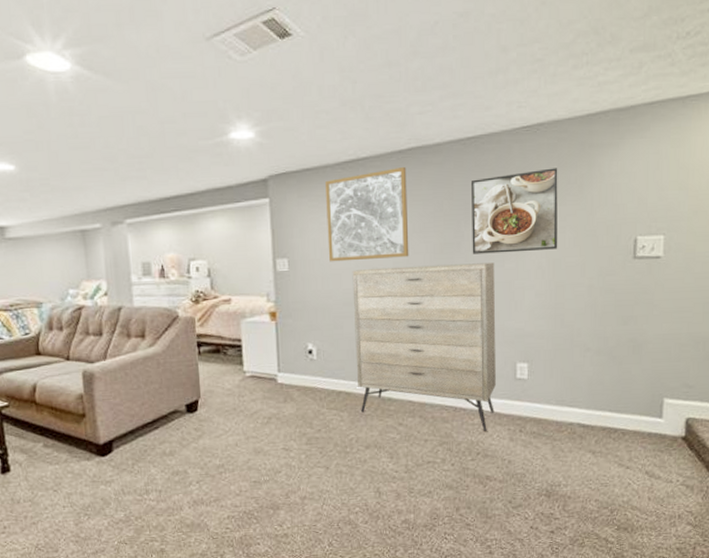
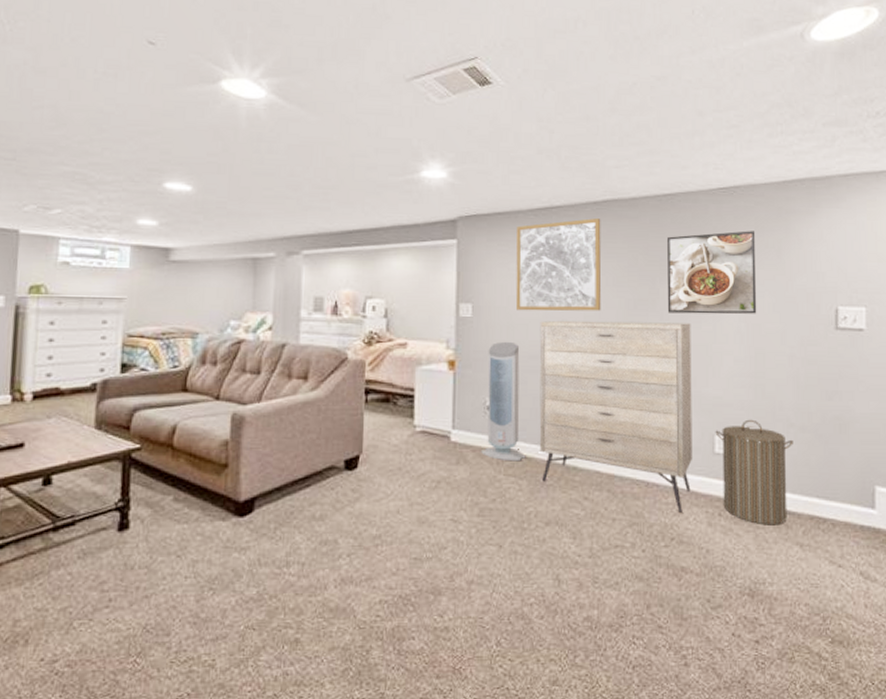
air purifier: none [304,291,346,397] -> present [480,341,526,462]
laundry hamper: none [517,347,589,438] -> present [715,419,793,526]

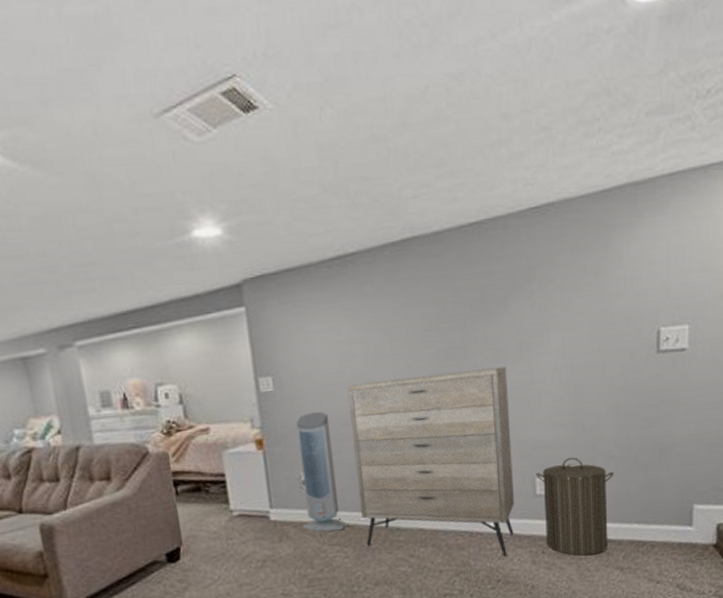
wall art: present [515,217,602,311] -> none [310,260,411,378]
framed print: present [666,231,757,314] -> none [475,254,575,359]

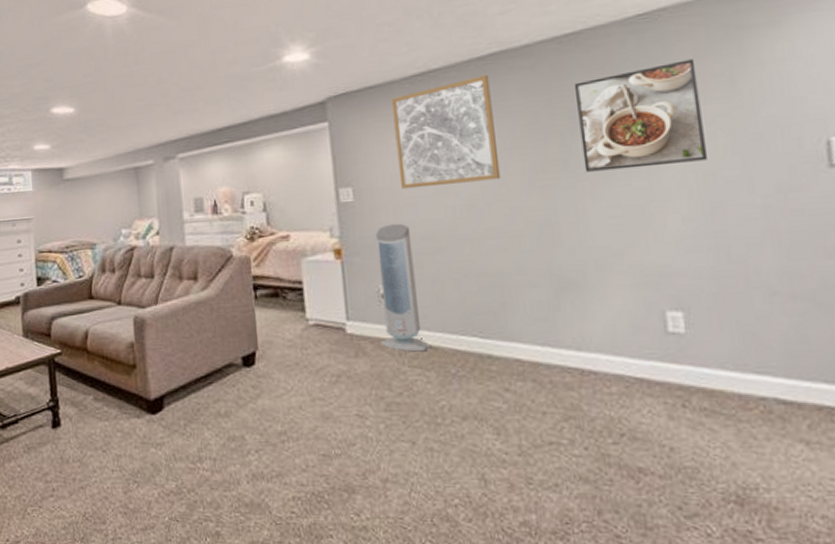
wall art: none [310,260,411,378] -> present [392,74,501,189]
dresser: present [347,366,514,556] -> none [430,181,640,404]
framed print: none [475,254,575,359] -> present [574,59,709,172]
laundry hamper: present [536,457,614,556] -> none [665,289,782,418]

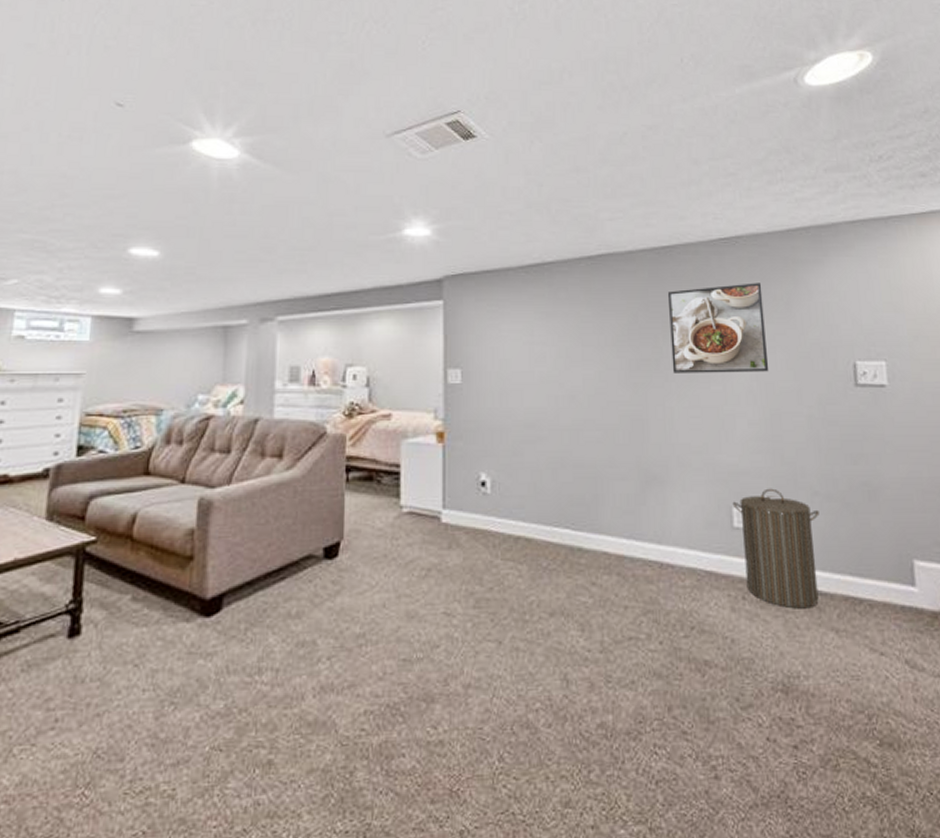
air purifier: present [375,223,431,352] -> none [474,409,525,544]
wall art: present [392,74,501,189] -> none [507,273,601,375]
laundry hamper: none [665,289,782,418] -> present [732,488,819,609]

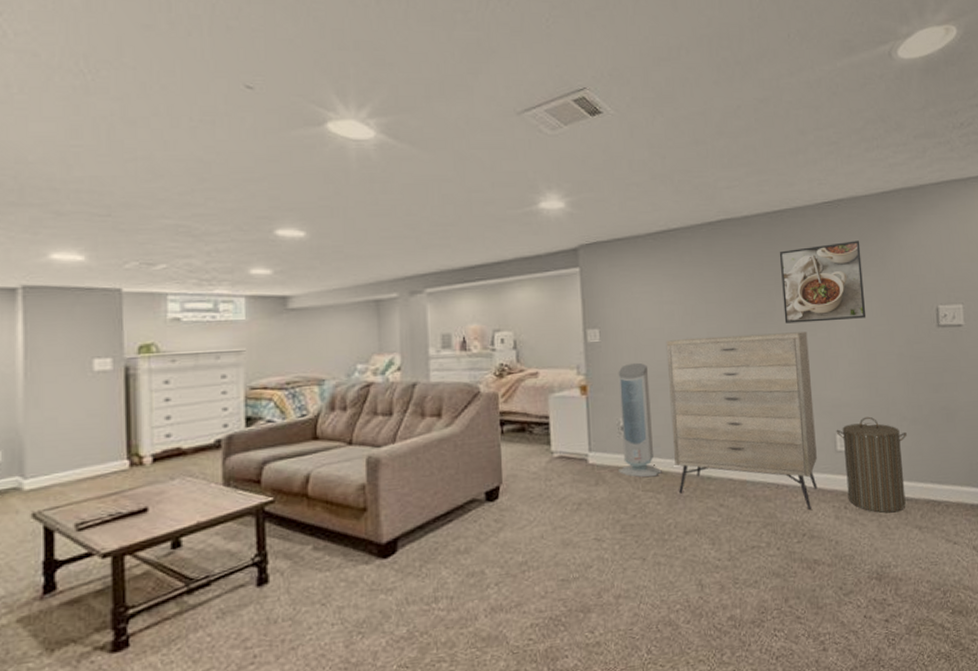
air purifier: none [474,409,525,544] -> present [617,362,662,478]
dresser: none [535,384,710,597] -> present [666,331,818,510]

